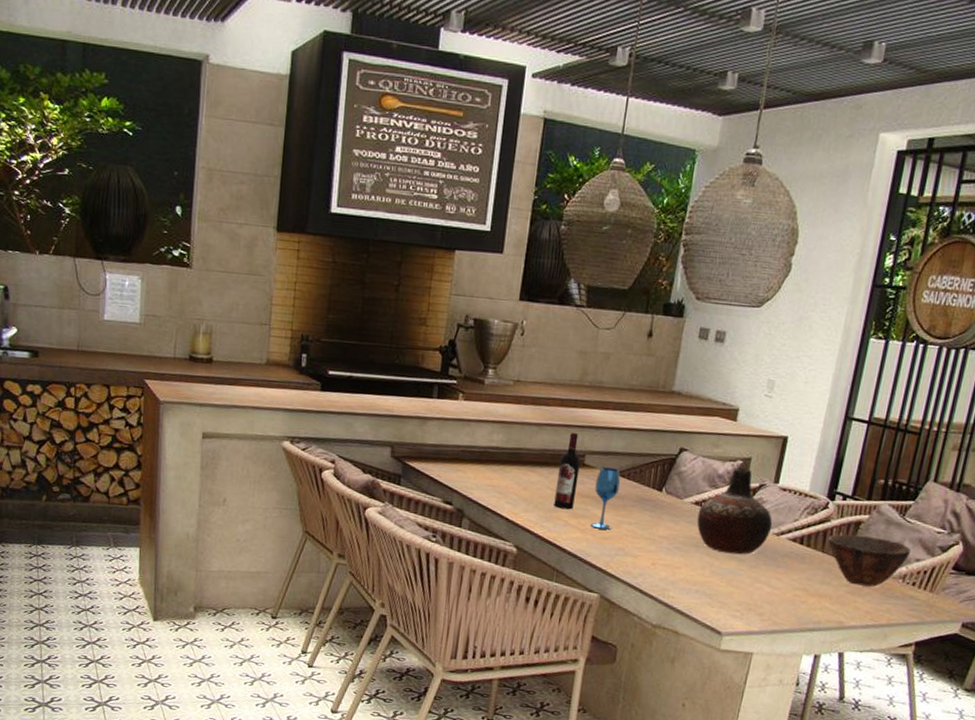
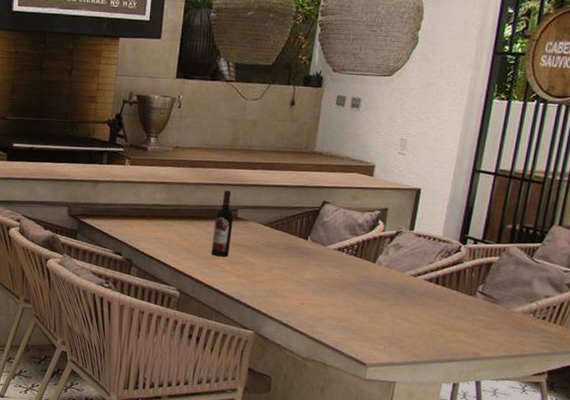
wineglass: present [591,467,621,530] -> none [245,219,270,274]
vase: present [696,467,773,555] -> none [340,217,410,294]
bowl: present [828,534,912,587] -> none [462,274,541,322]

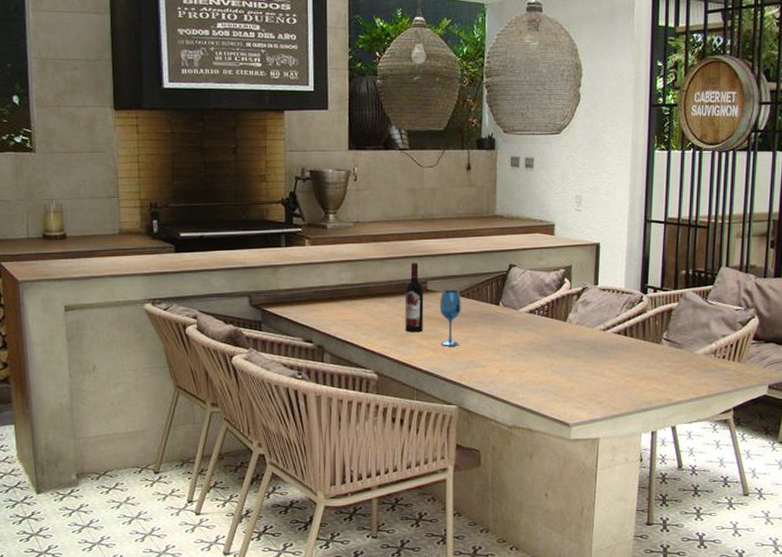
wineglass: none [245,219,270,274] -> present [439,290,462,346]

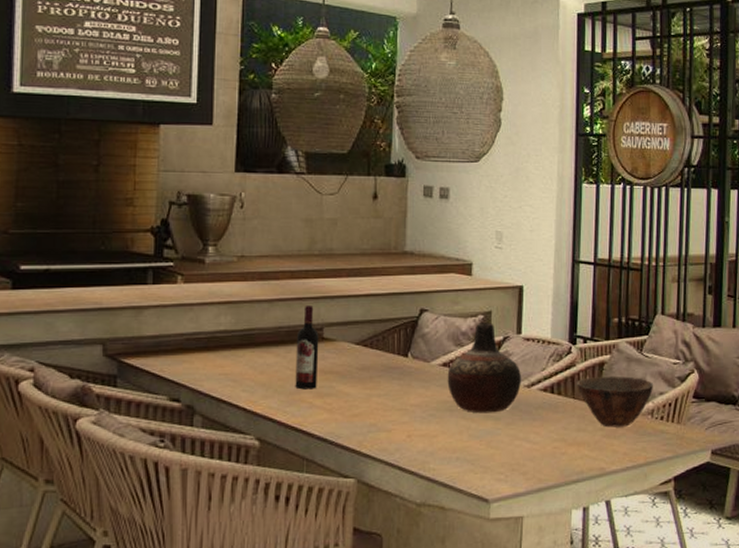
wineglass: present [439,290,462,346] -> none [337,338,364,406]
vase: none [533,276,599,353] -> present [447,323,522,414]
bowl: none [647,320,717,365] -> present [577,375,654,428]

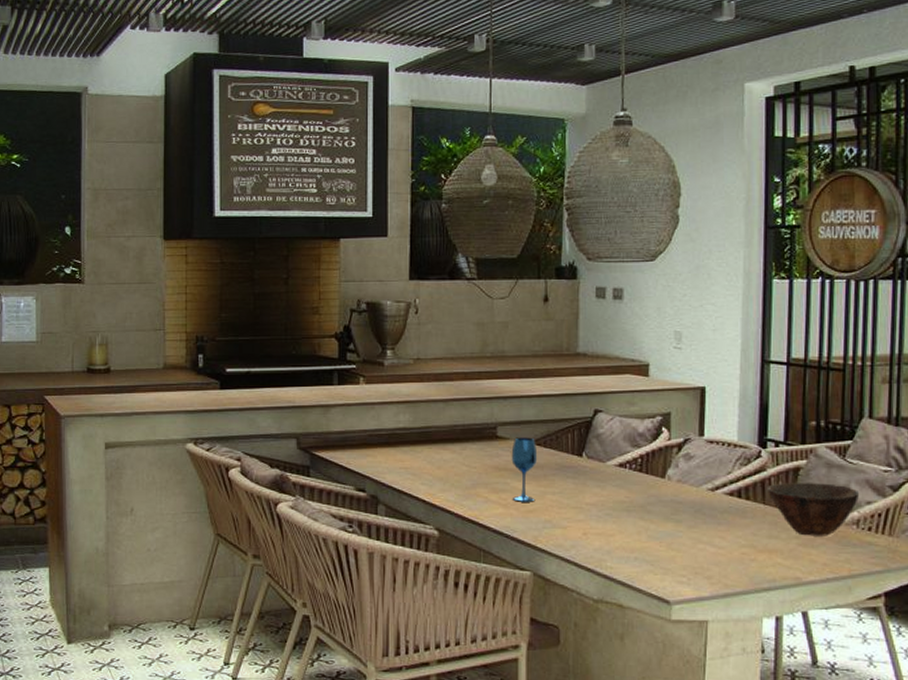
wine bottle: present [295,304,319,390] -> none [471,404,493,485]
wineglass: none [337,338,364,406] -> present [511,437,538,502]
vase: present [447,323,522,414] -> none [624,424,705,515]

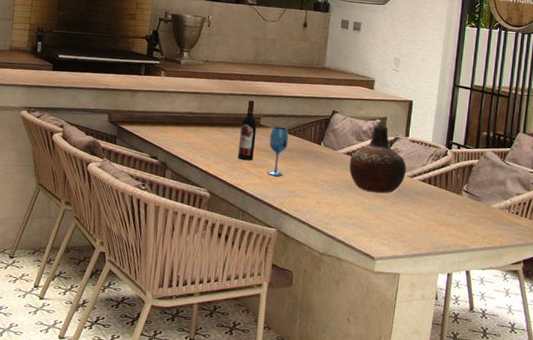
wine bottle: none [471,404,493,485] -> present [238,99,257,161]
vase: none [624,424,705,515] -> present [349,125,407,194]
bowl: present [768,482,860,536] -> none [450,175,513,217]

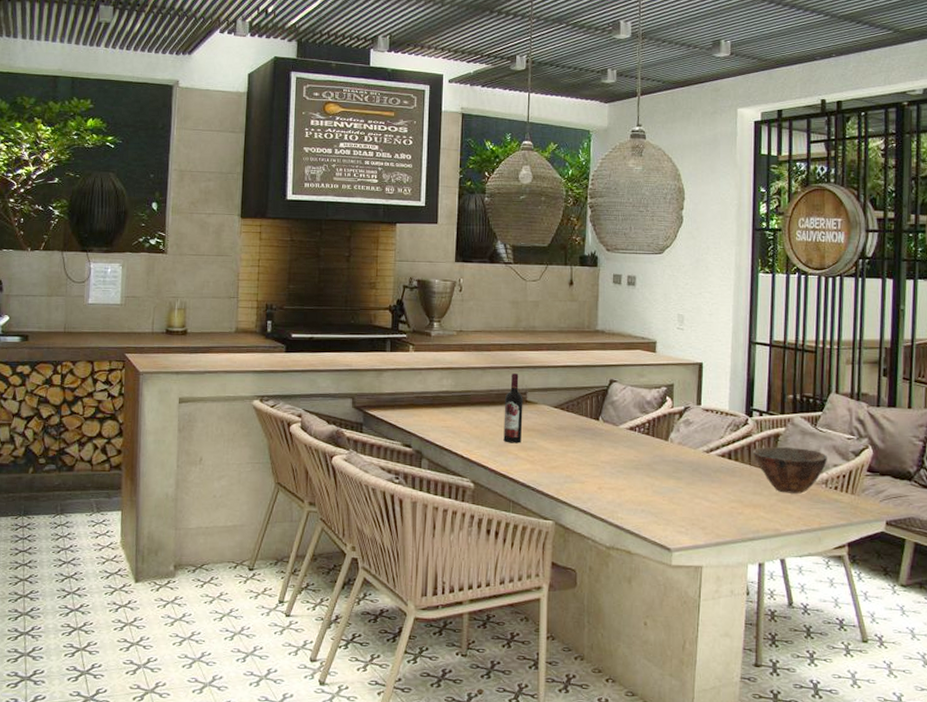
wineglass: present [267,126,289,176] -> none [538,402,561,459]
vase: present [349,125,407,194] -> none [634,394,702,473]
bowl: none [450,175,513,217] -> present [753,446,828,494]

